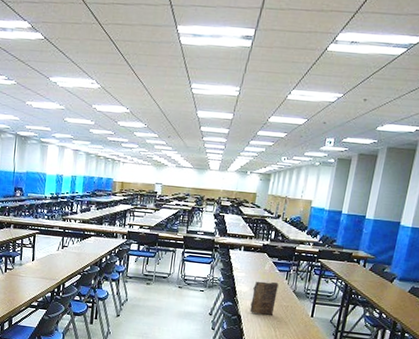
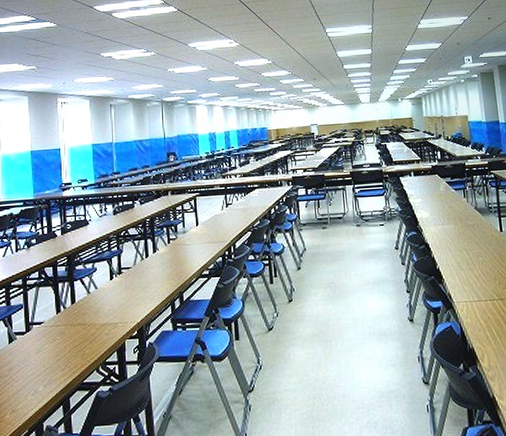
book: present [249,281,279,315] -> none [433,201,461,239]

